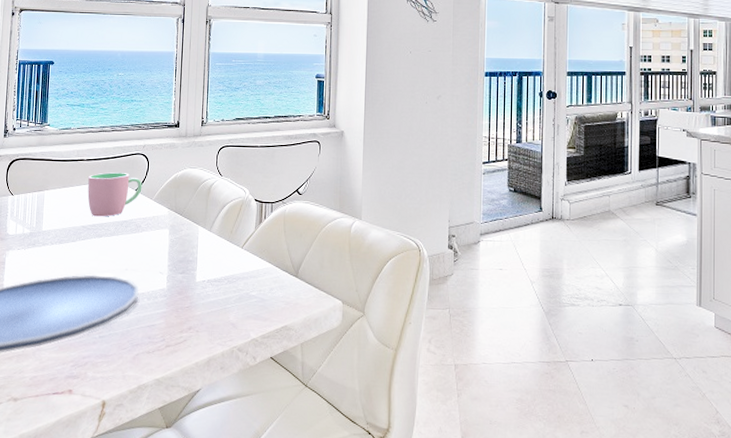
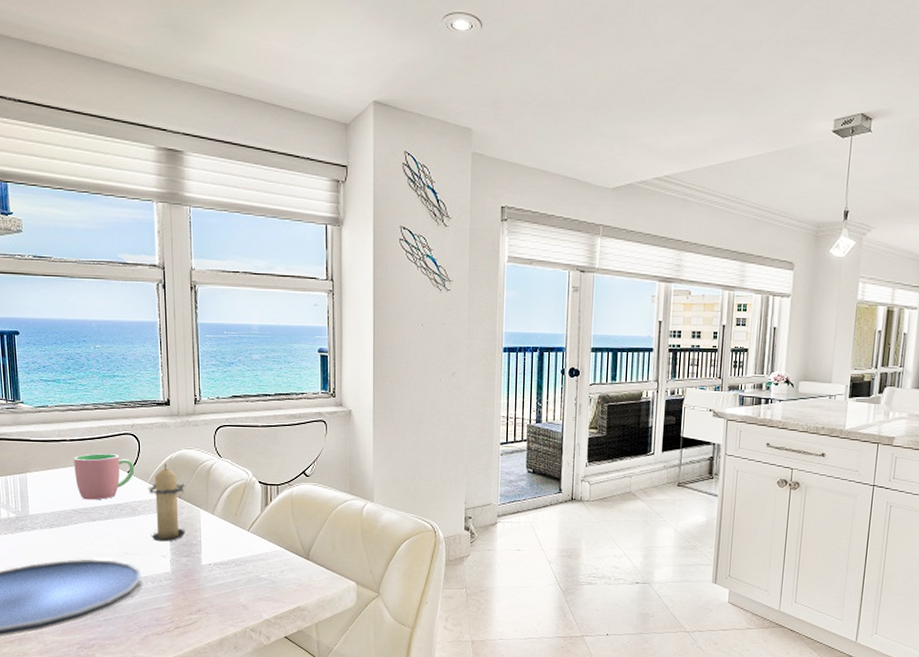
candle: none [151,182,187,258] -> present [148,463,186,542]

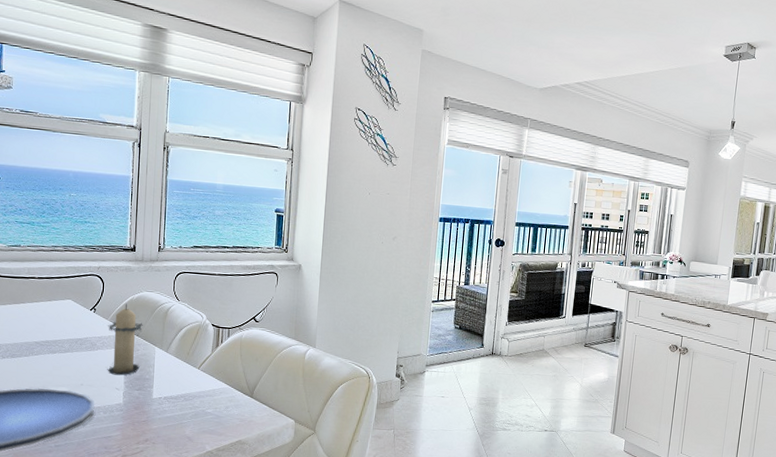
cup: present [74,453,135,500] -> none [40,291,97,334]

